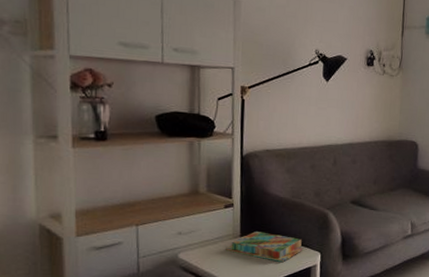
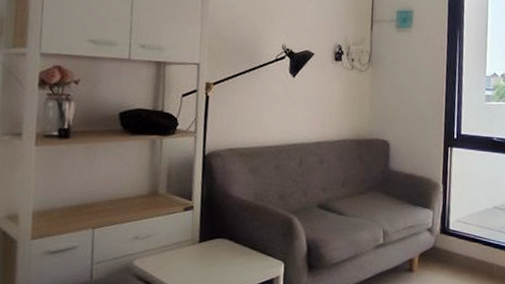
board game: present [226,231,304,263] -> none [183,237,266,273]

